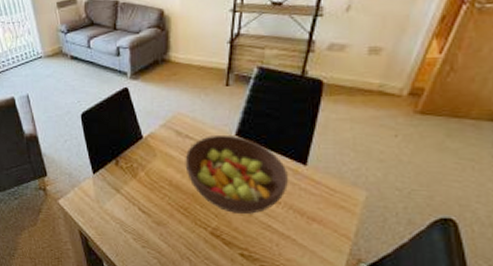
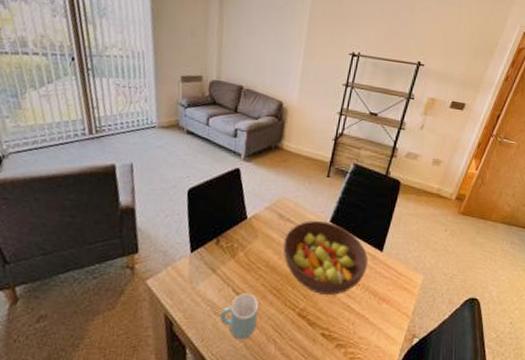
mug: none [130,212,167,257] -> present [220,293,258,340]

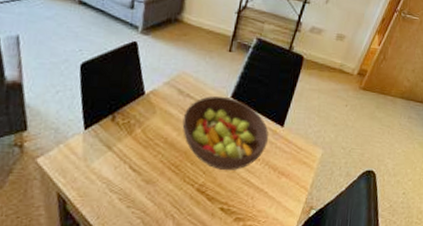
mug: present [220,293,258,340] -> none [116,170,156,216]

